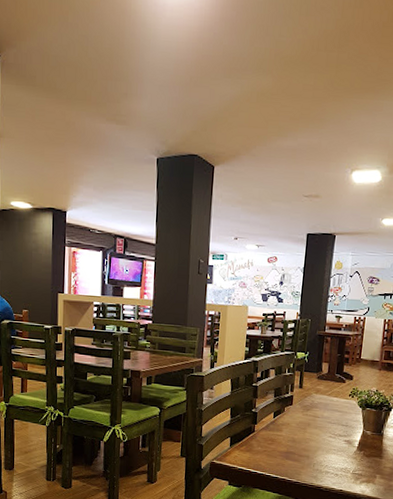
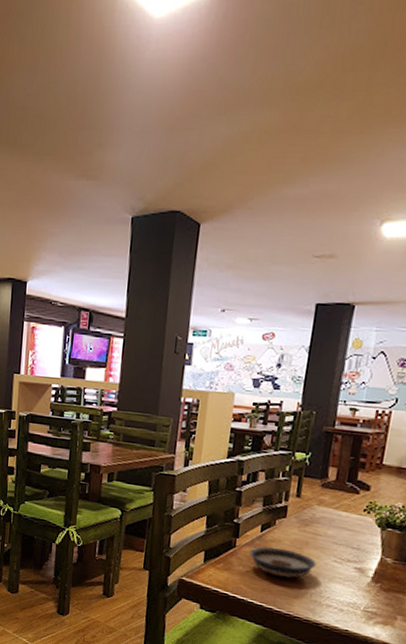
saucer: none [265,429,317,453] -> present [248,546,317,578]

